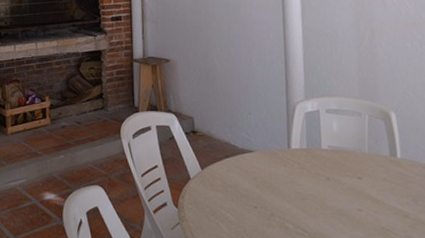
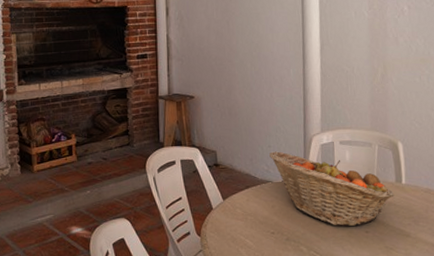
fruit basket: none [250,119,389,204] -> present [269,151,394,227]

